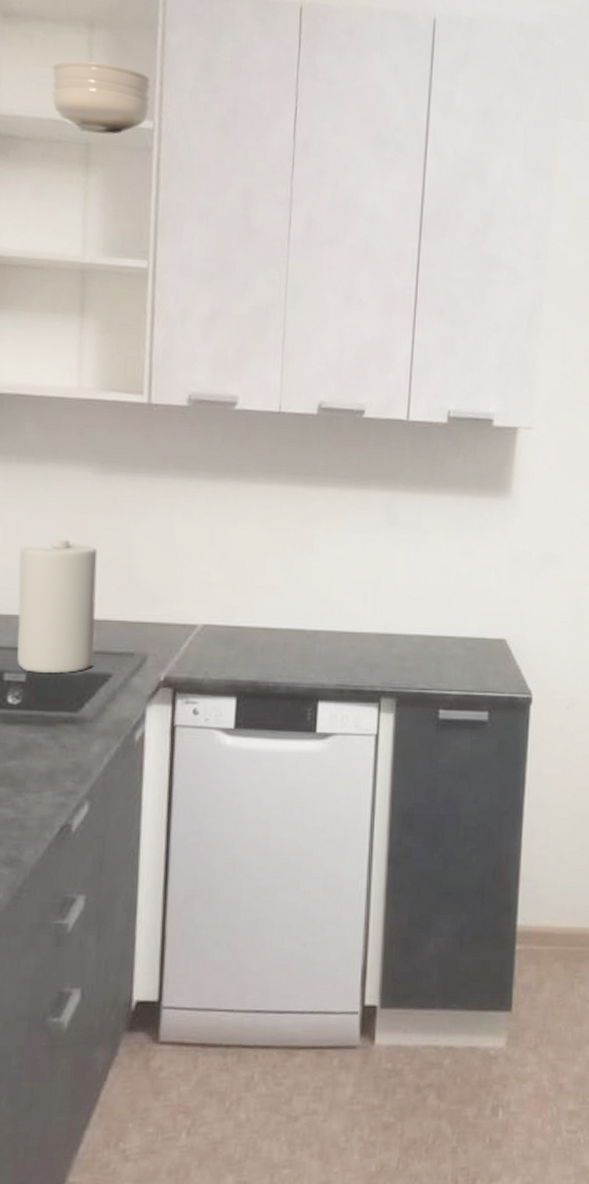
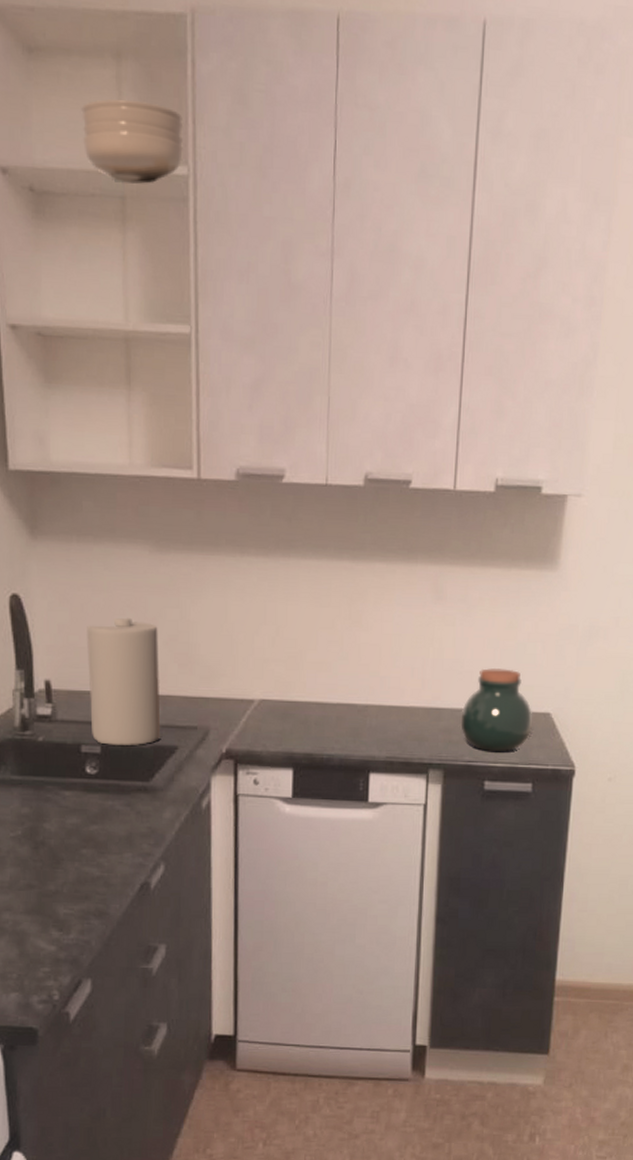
jar: none [414,594,488,678] -> present [461,668,533,751]

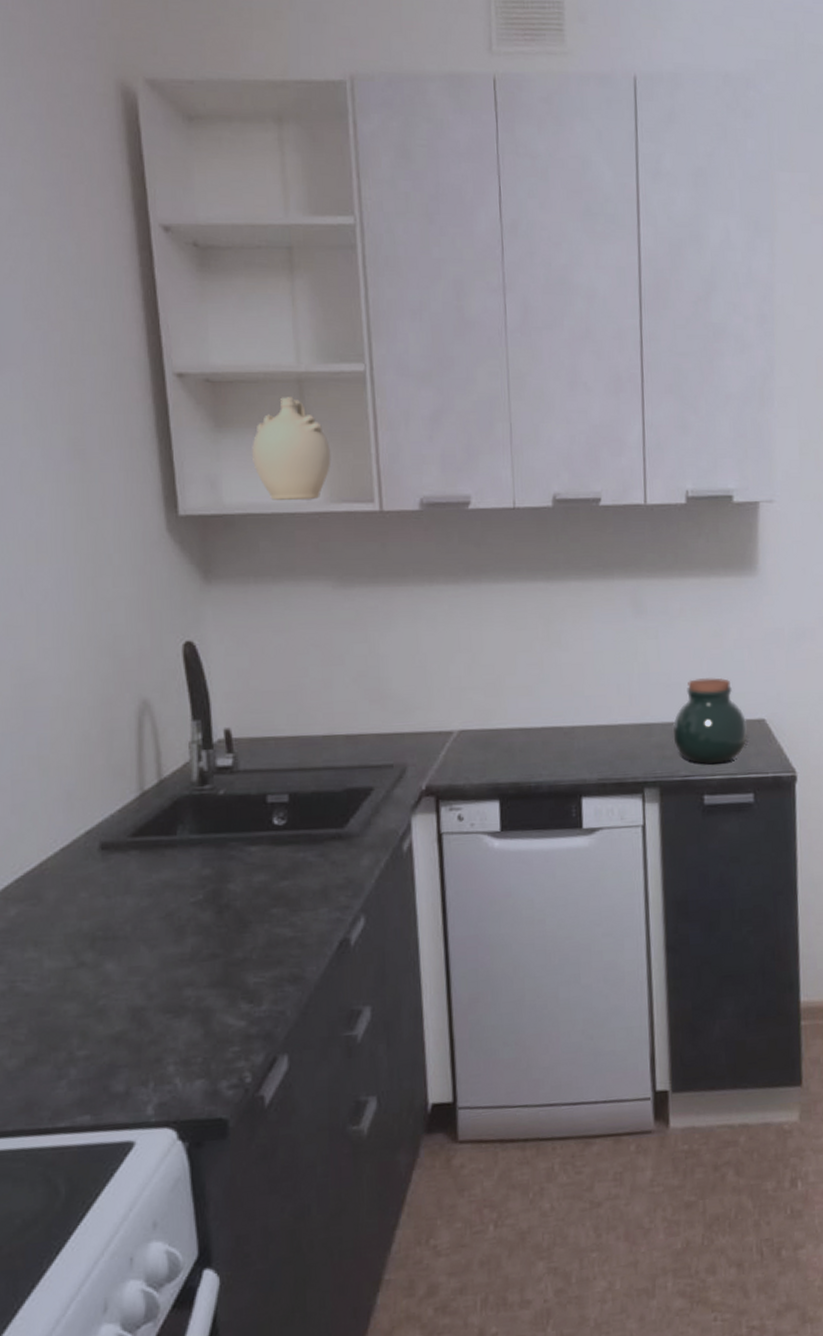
ceramic jug: none [79,356,154,463] -> present [252,397,331,501]
bowl: present [81,99,183,184] -> none [244,158,349,234]
paper towel holder: present [87,617,160,746] -> none [268,656,353,793]

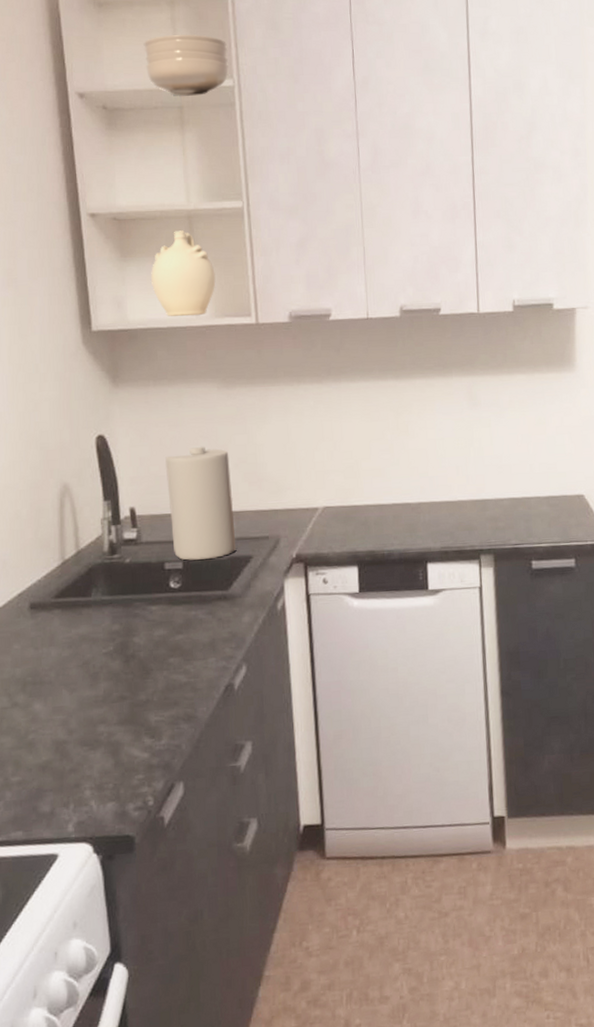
bowl: none [244,158,349,234] -> present [143,34,228,96]
paper towel holder: none [268,656,353,793] -> present [165,446,236,561]
jar: present [672,678,748,764] -> none [504,459,570,534]

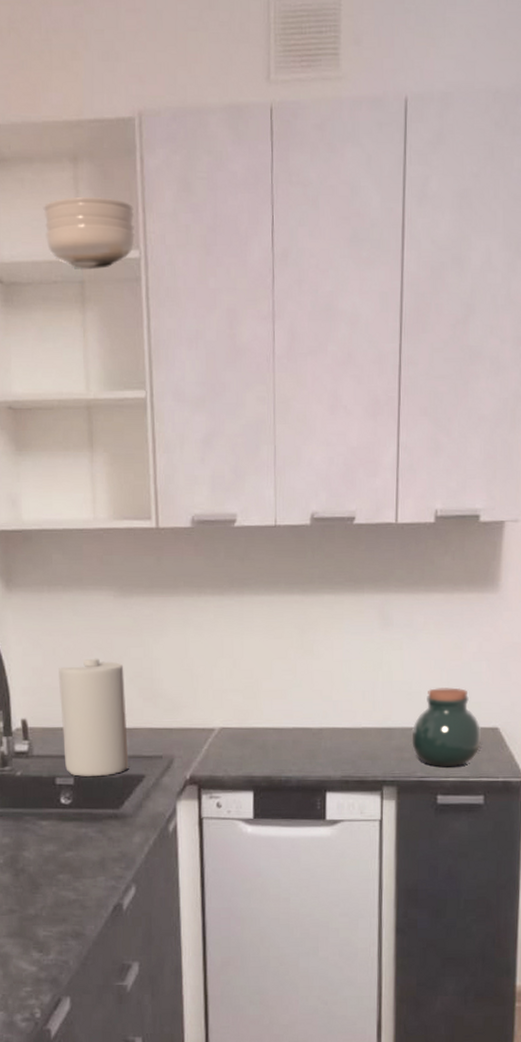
ceramic jug: present [151,230,216,317] -> none [47,422,115,518]
jar: none [504,459,570,534] -> present [411,687,482,766]

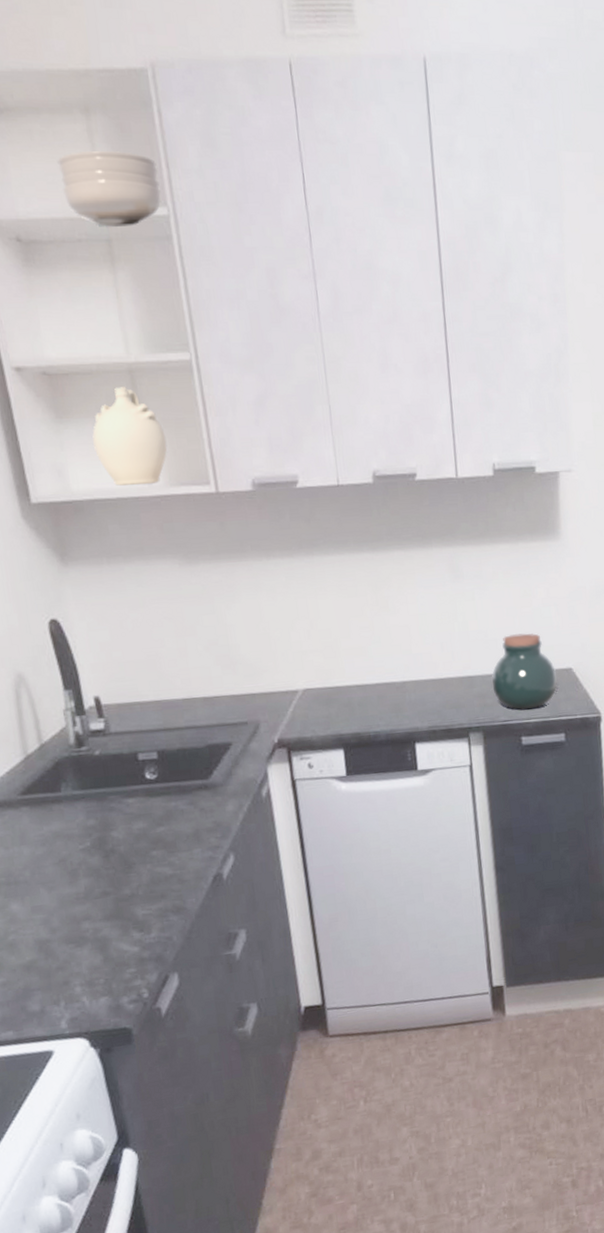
ceramic jug: none [47,422,115,518] -> present [92,387,167,486]
paper towel holder: present [58,658,128,777] -> none [128,628,213,750]

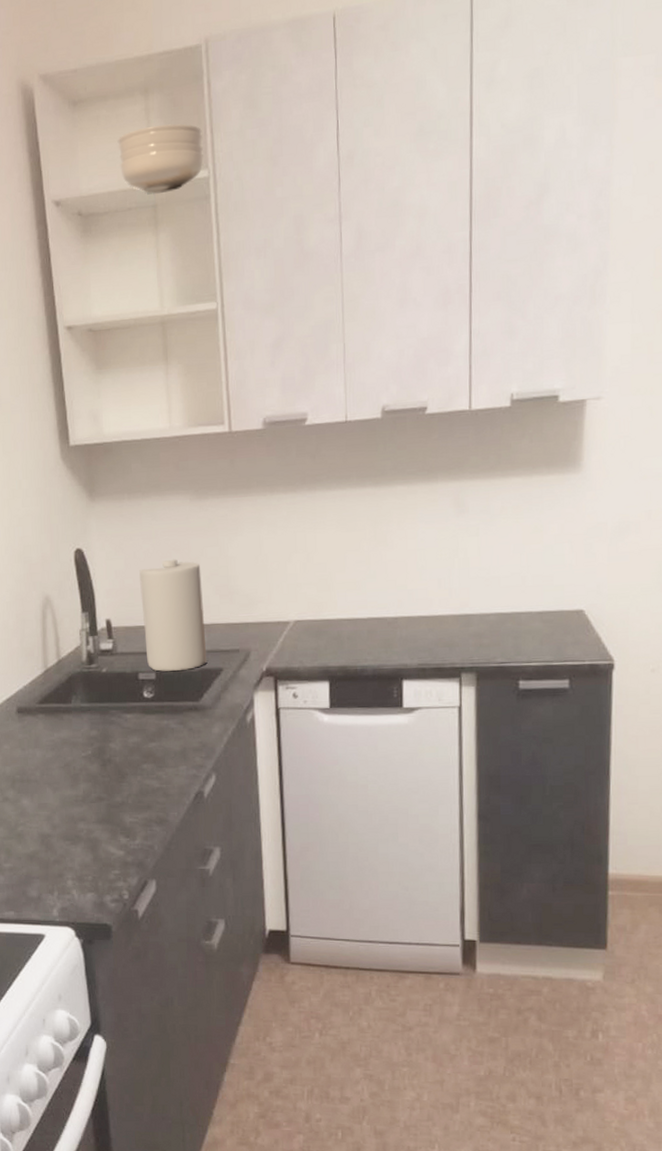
ceramic jug: present [92,387,167,486] -> none [125,338,189,428]
paper towel holder: none [128,628,213,750] -> present [139,559,206,672]
jar: present [491,633,558,710] -> none [490,571,566,652]

